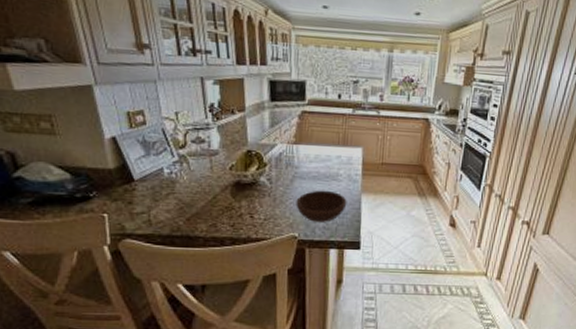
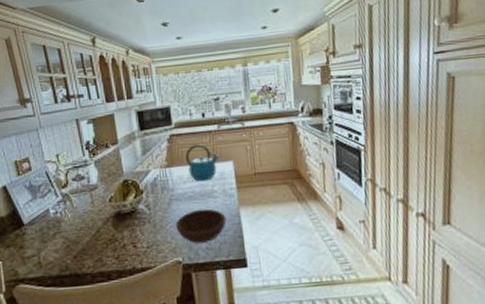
kettle: none [315,125,350,164] -> present [186,144,219,182]

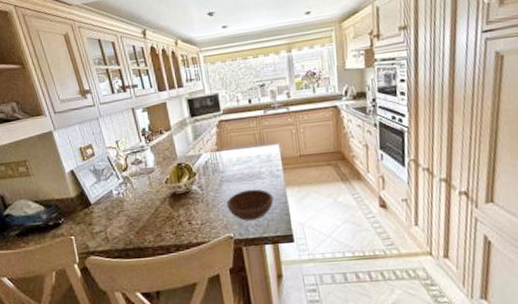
kettle: present [186,144,219,182] -> none [234,129,266,164]

